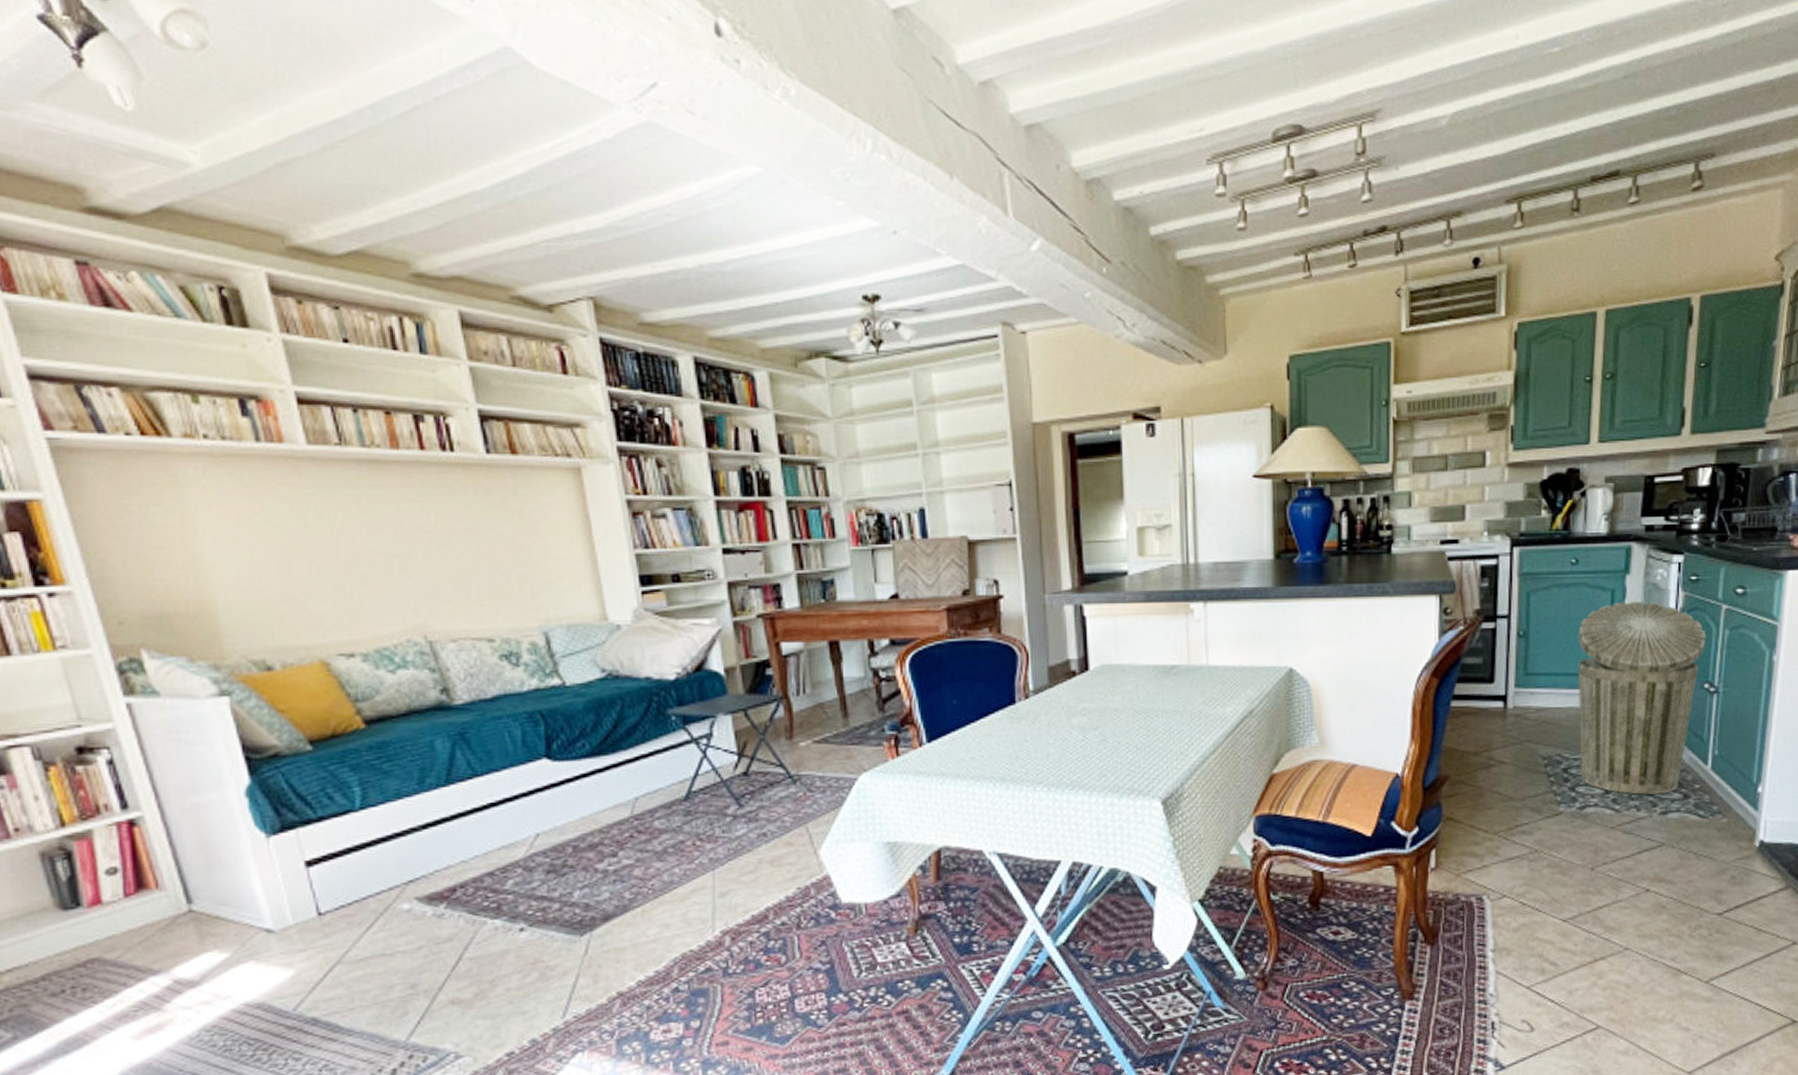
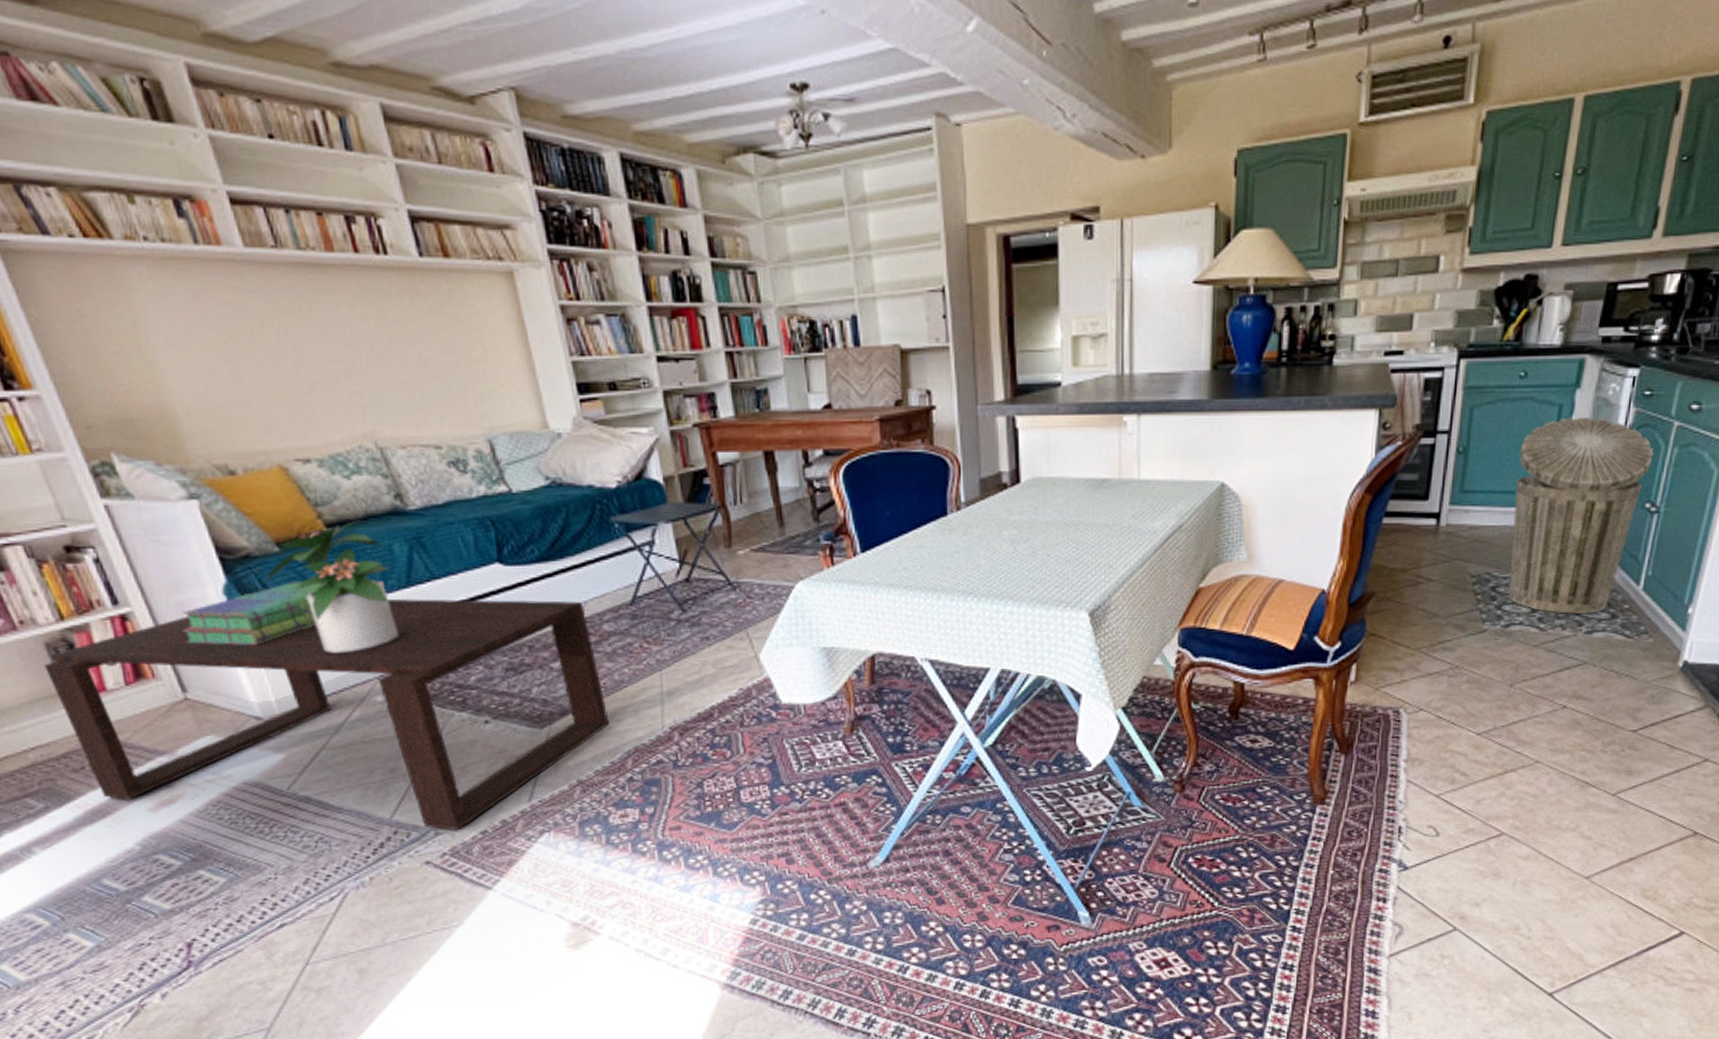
coffee table: none [35,796,656,1052] -> present [44,598,610,830]
stack of books: none [196,781,360,851] -> present [183,581,328,646]
potted plant: none [291,715,434,858] -> present [264,520,399,654]

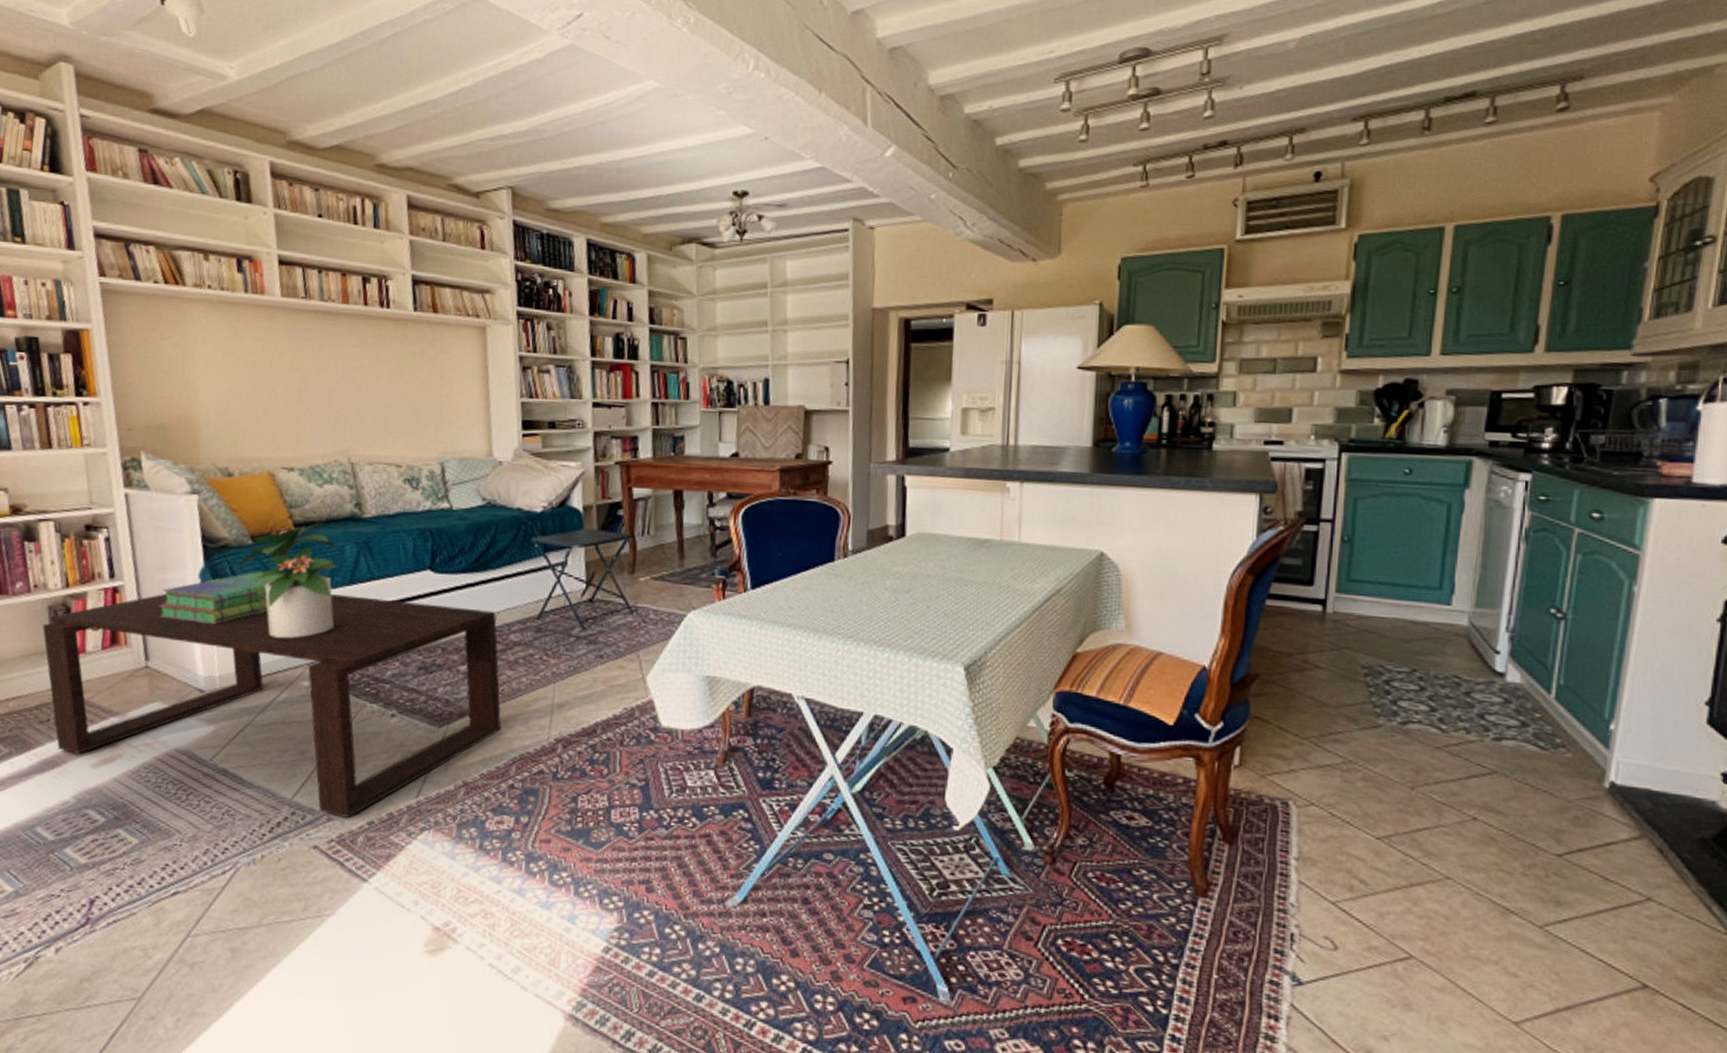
trash can: present [1508,417,1654,615] -> none [1404,516,1555,720]

